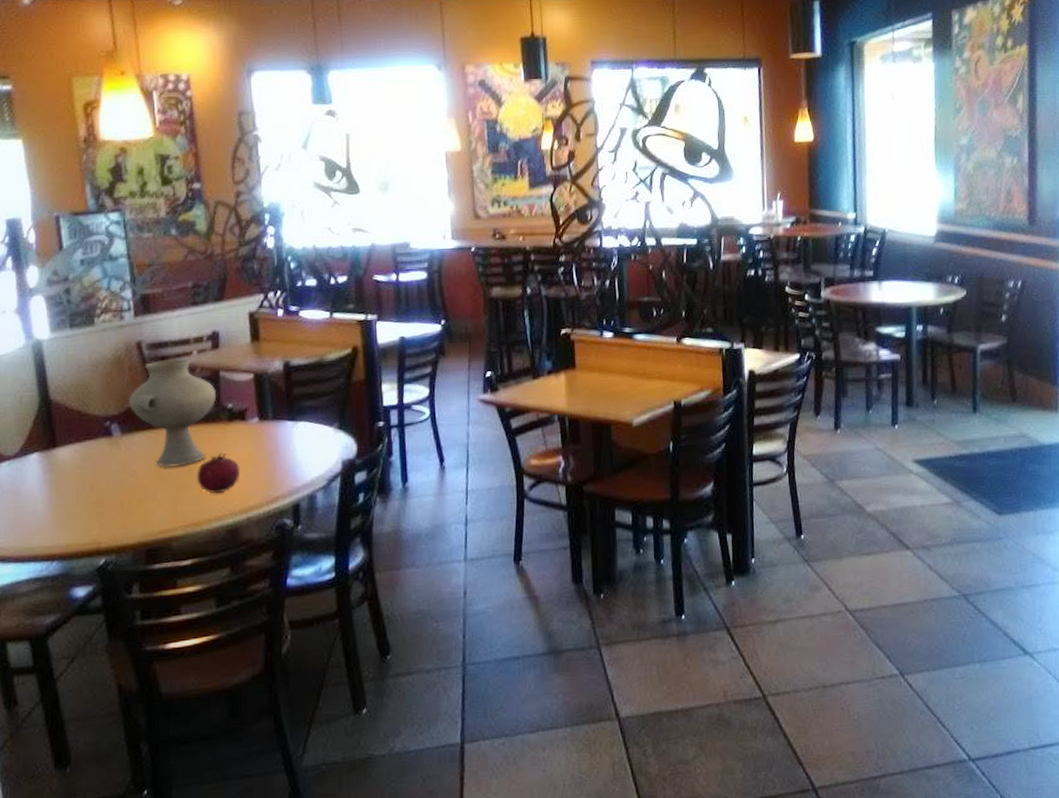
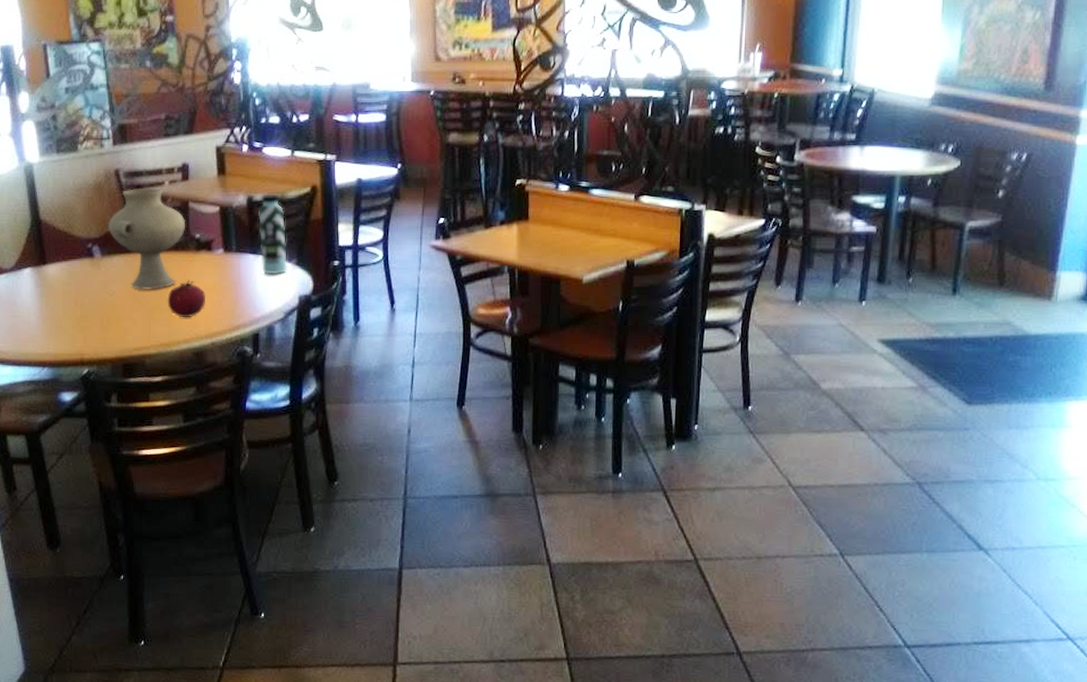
water bottle: none [296,357,329,441] -> present [259,193,287,275]

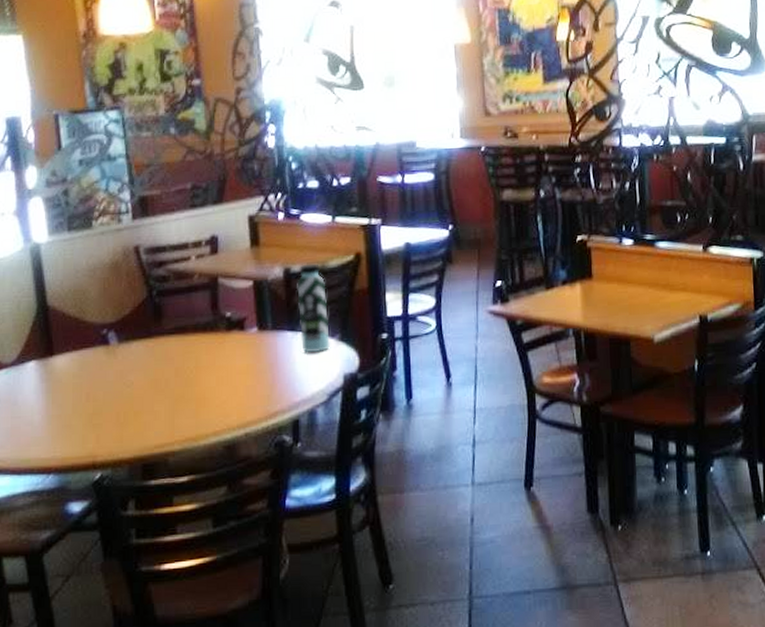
vase: present [107,187,186,290] -> none [125,263,215,378]
fruit: present [167,280,205,317] -> none [194,364,238,407]

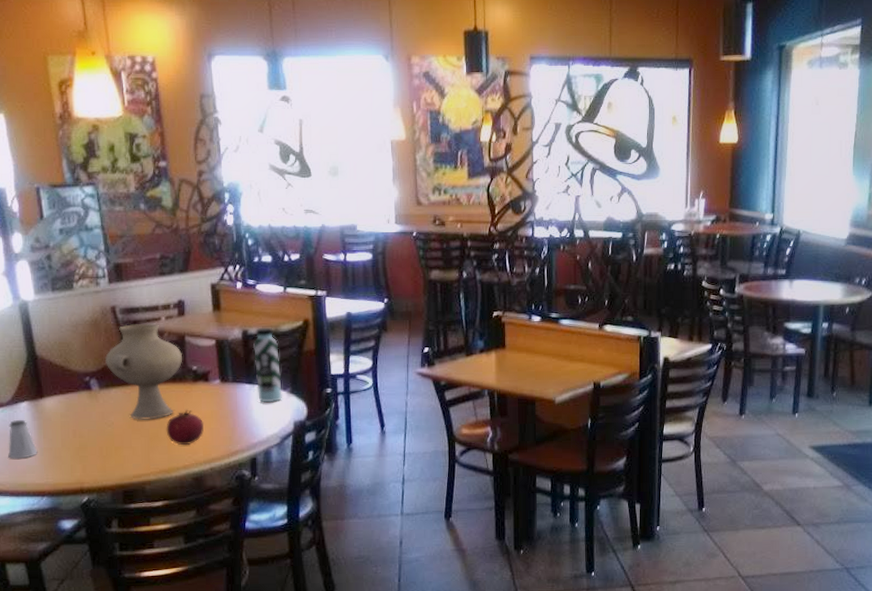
saltshaker: none [11,382,45,429] -> present [8,419,38,459]
vase: none [125,263,215,378] -> present [104,323,183,420]
fruit: none [194,364,238,407] -> present [166,409,204,445]

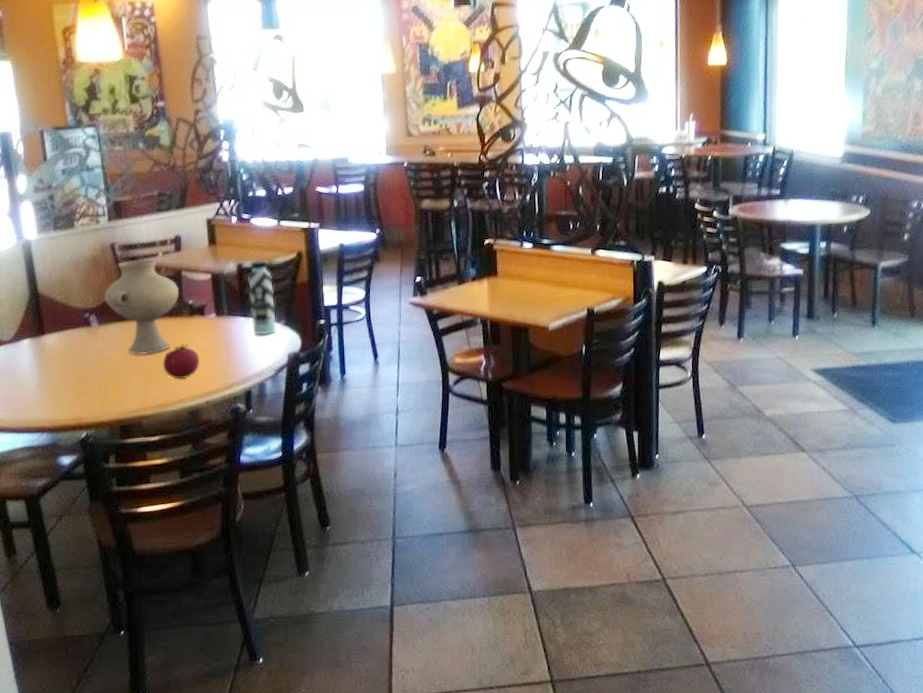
saltshaker: present [8,419,38,459] -> none [10,356,39,396]

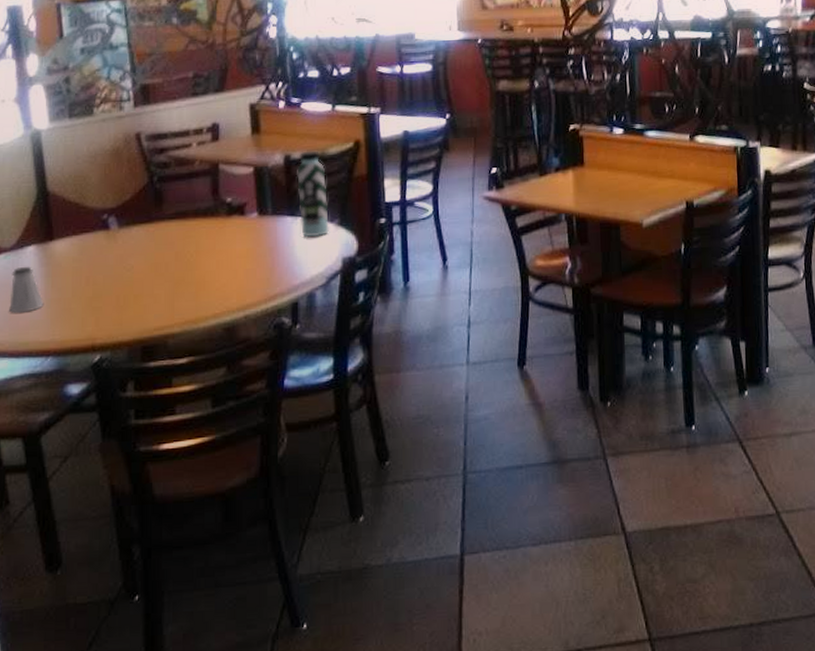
saltshaker: none [10,356,39,396] -> present [9,266,44,313]
vase: present [103,259,180,355] -> none [126,150,216,262]
fruit: present [163,343,199,379] -> none [194,248,237,290]

